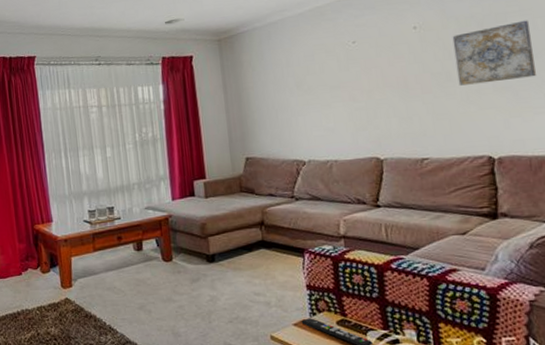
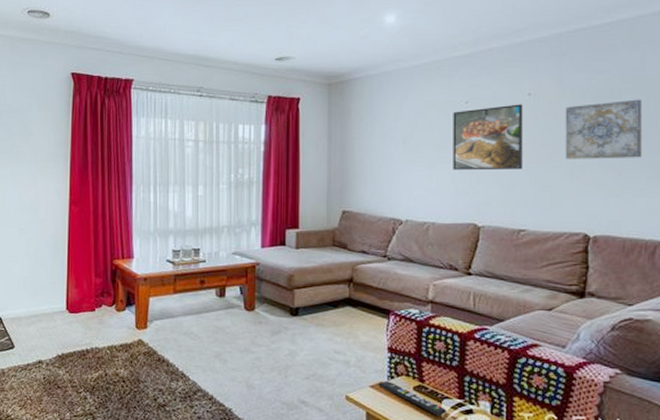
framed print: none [342,38,418,108] -> present [453,104,523,171]

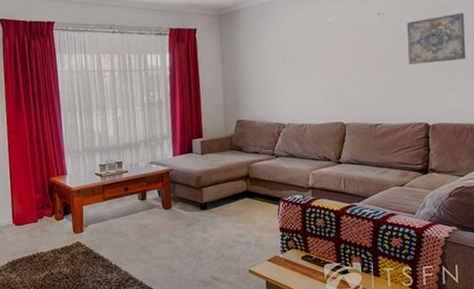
remote control: present [378,381,447,416] -> none [274,254,329,278]
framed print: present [453,104,523,171] -> none [320,22,376,80]

